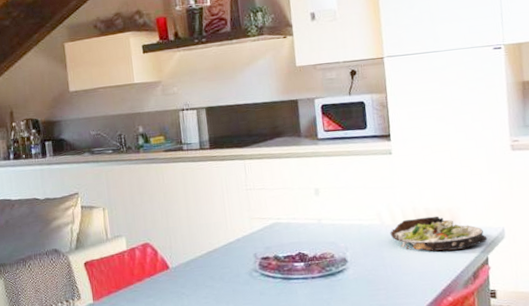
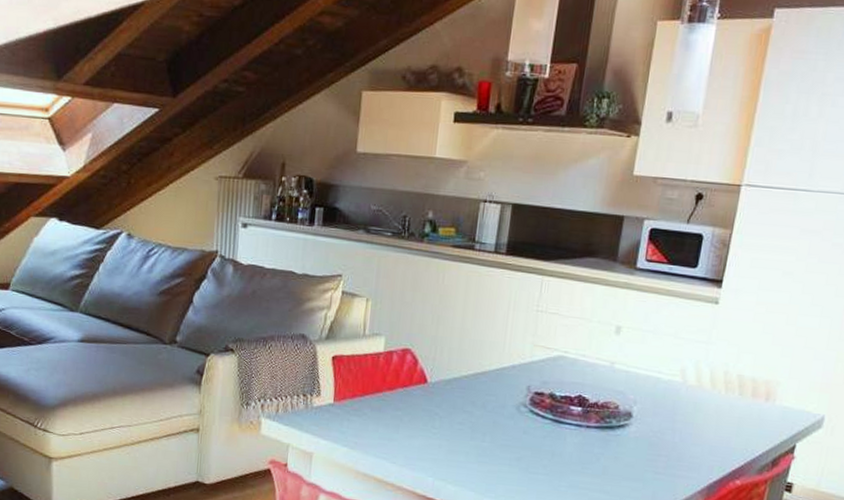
salad plate: present [390,216,488,251] -> none [689,383,802,430]

